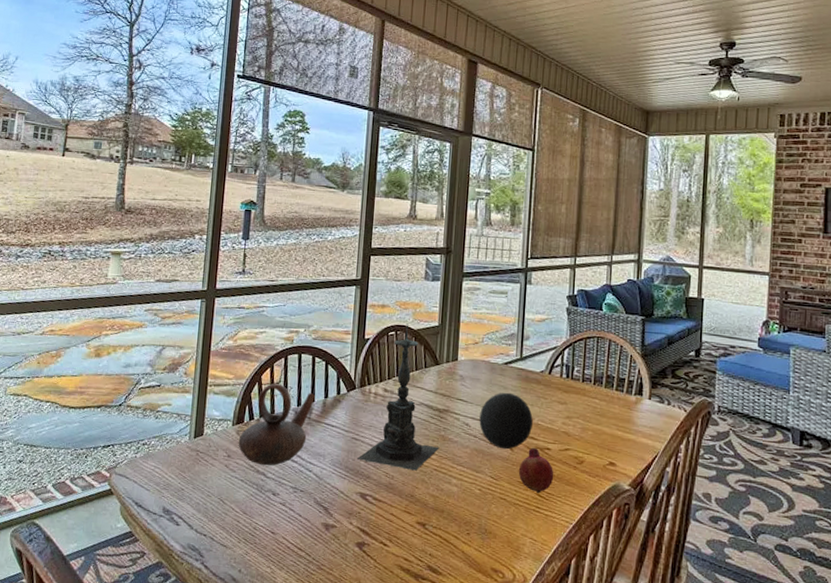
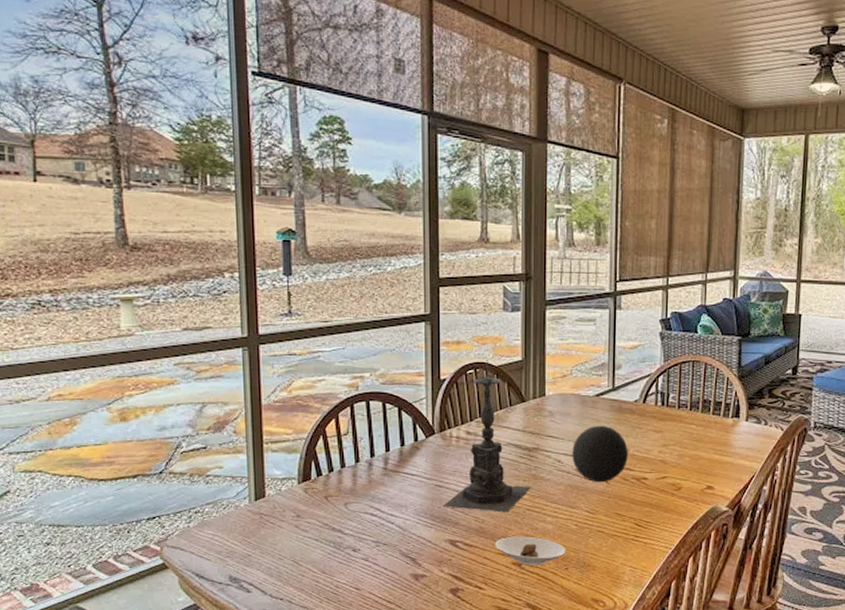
teapot: present [238,383,315,466] -> none [307,434,389,522]
saucer: none [401,495,468,528] -> present [494,536,565,565]
fruit: present [518,447,554,493] -> none [615,478,652,523]

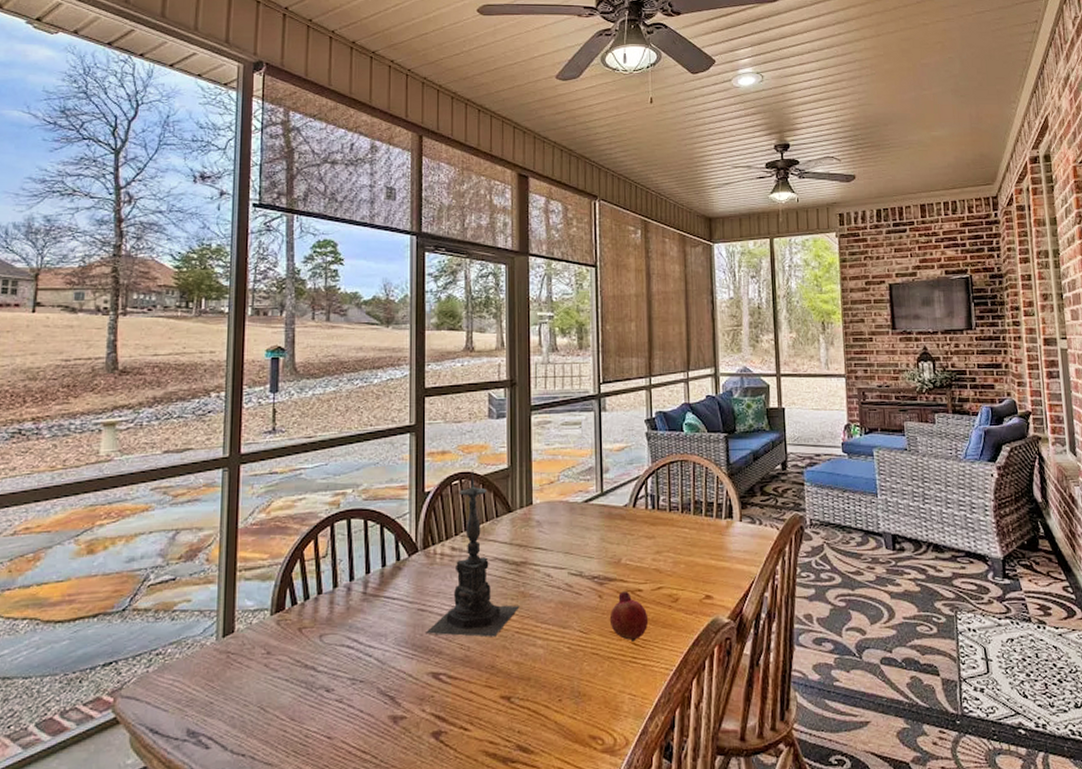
saucer: present [494,536,565,565] -> none [481,663,558,699]
decorative ball: present [572,425,628,483] -> none [562,533,620,598]
fruit: none [615,478,652,523] -> present [609,590,649,641]

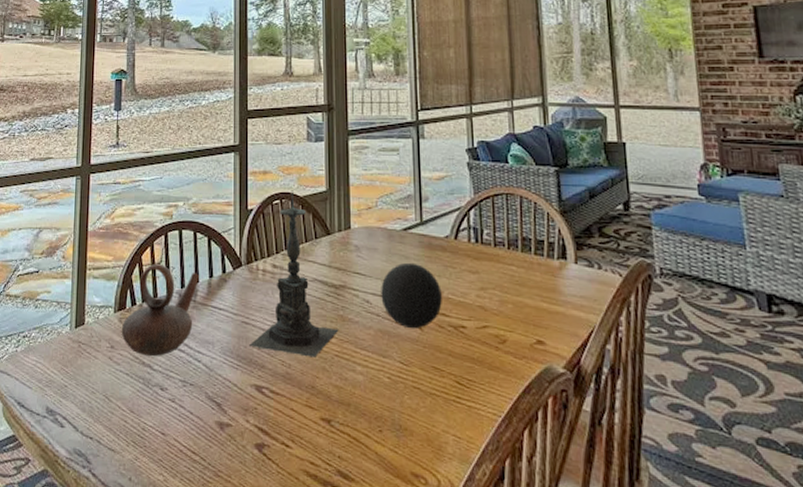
teapot: none [279,557,370,658] -> present [121,263,199,357]
decorative ball: none [562,533,620,598] -> present [381,262,442,329]
fruit: present [609,590,649,641] -> none [431,325,474,380]

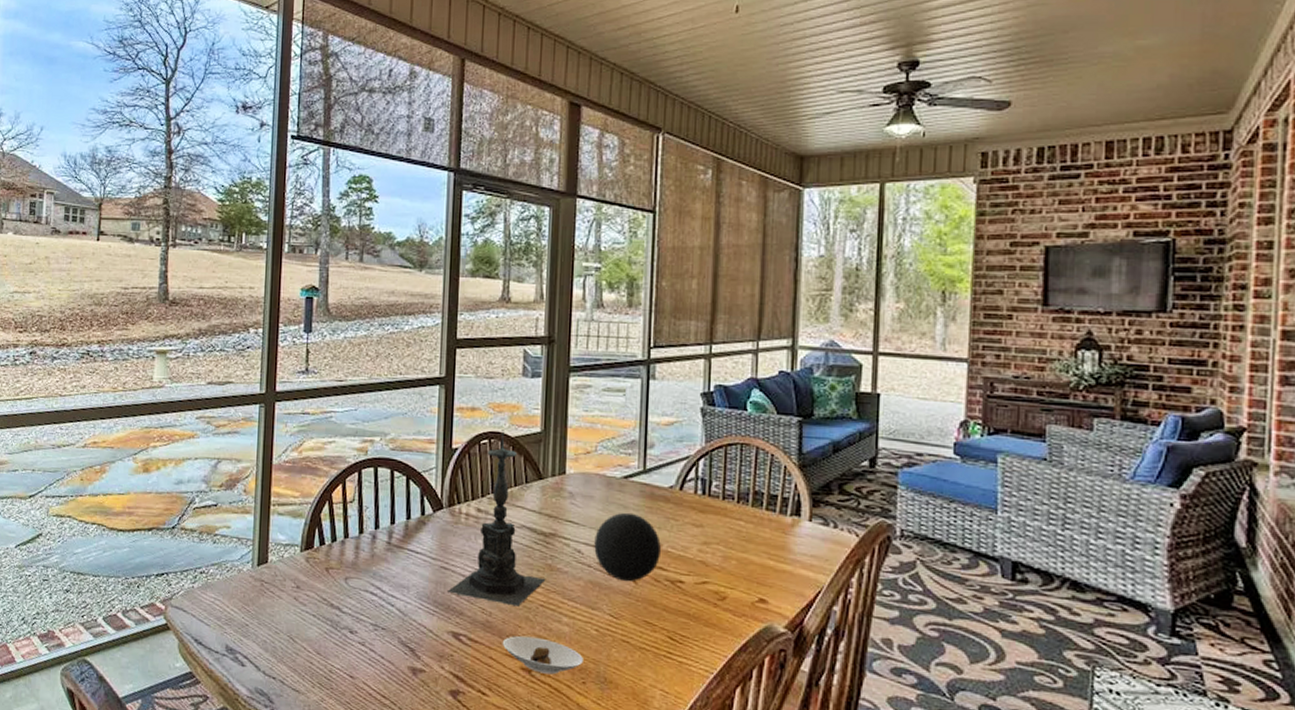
teapot: present [121,263,199,357] -> none [308,501,395,599]
saucer: none [302,386,378,424] -> present [502,635,583,675]

